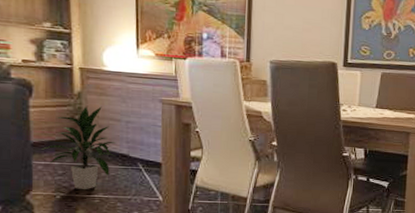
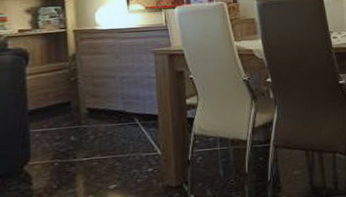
indoor plant: present [41,106,117,190] -> none [38,65,112,154]

